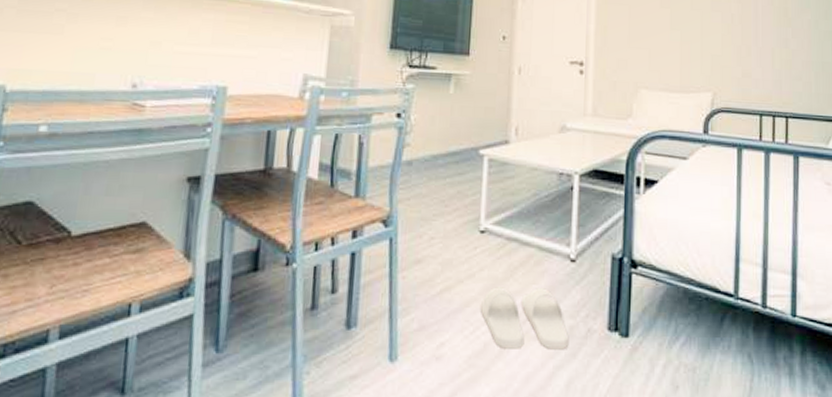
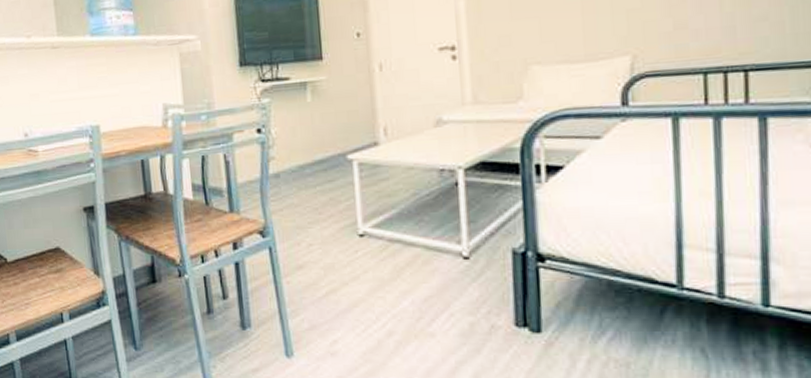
slippers: present [481,287,569,350] -> none [370,287,471,346]

